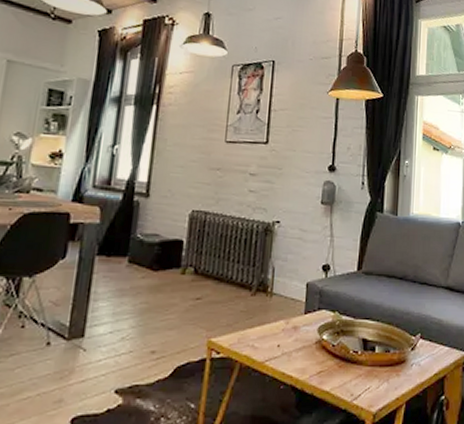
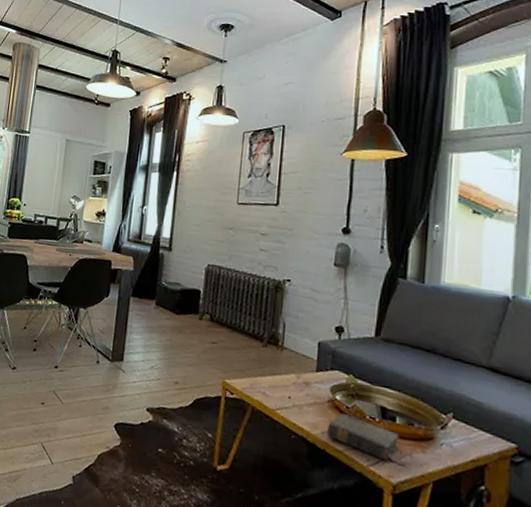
book: none [315,351,385,394] -> present [327,412,408,467]

